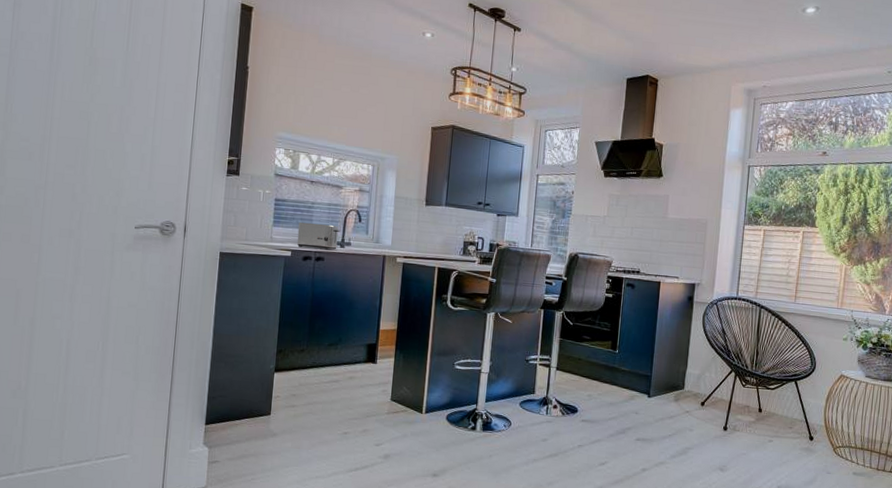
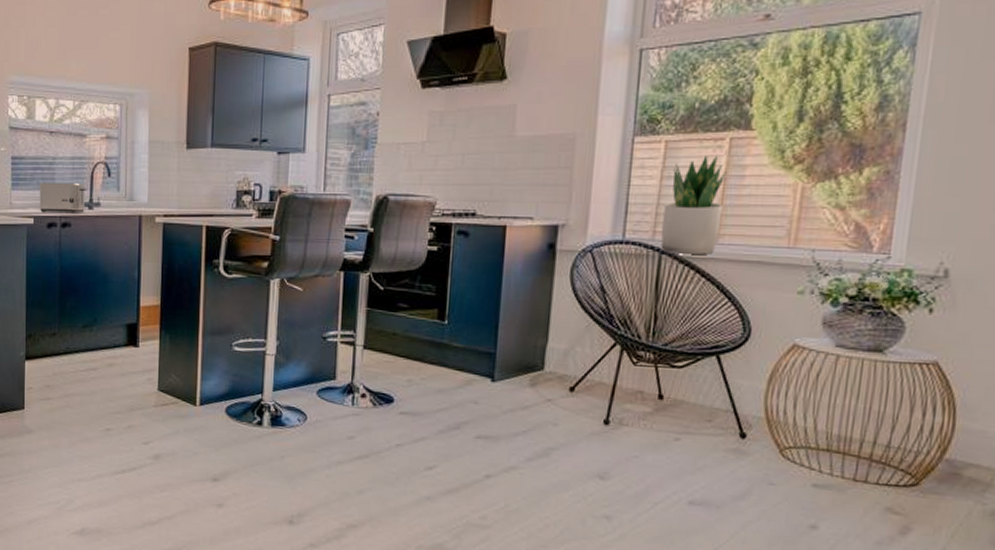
planter: none [760,242,801,311] -> present [660,155,726,256]

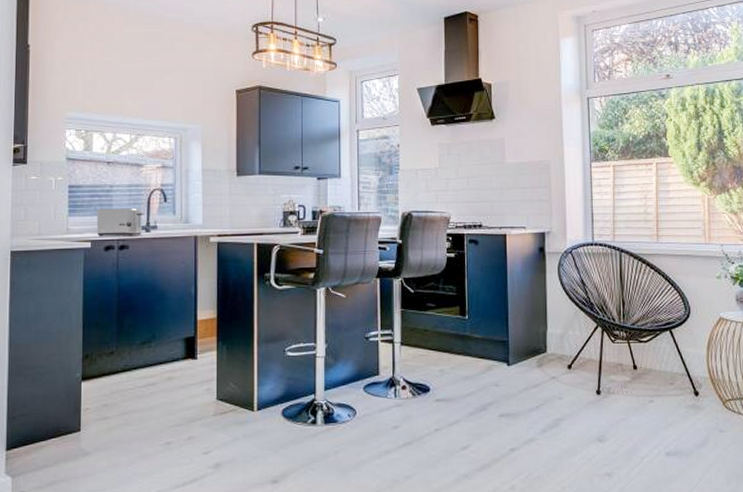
planter: present [660,155,726,256] -> none [618,176,659,253]

